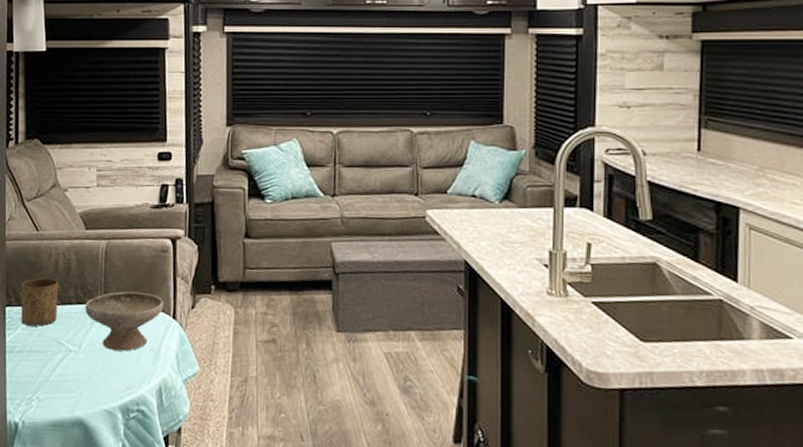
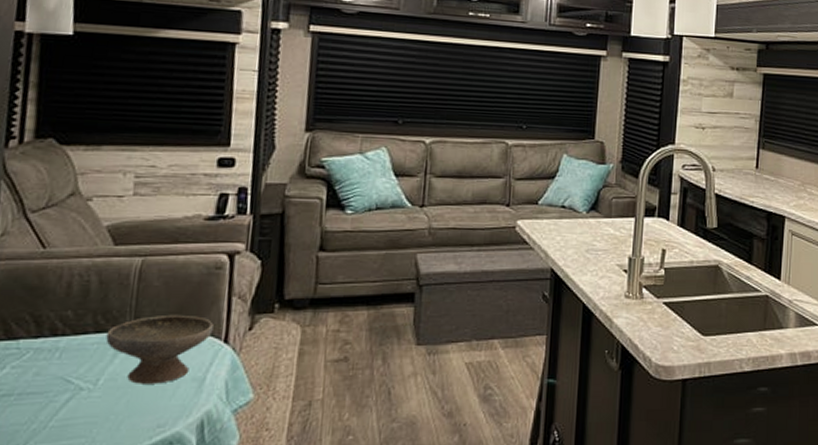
cup: present [20,277,59,327] -> none [10,303,71,363]

